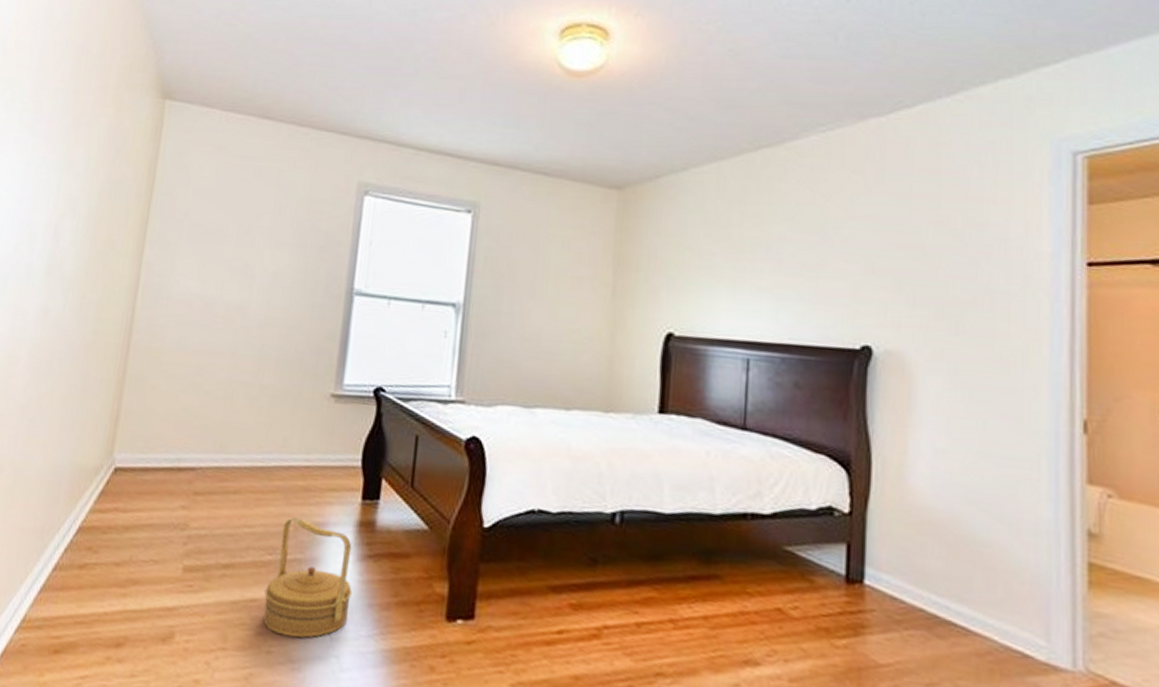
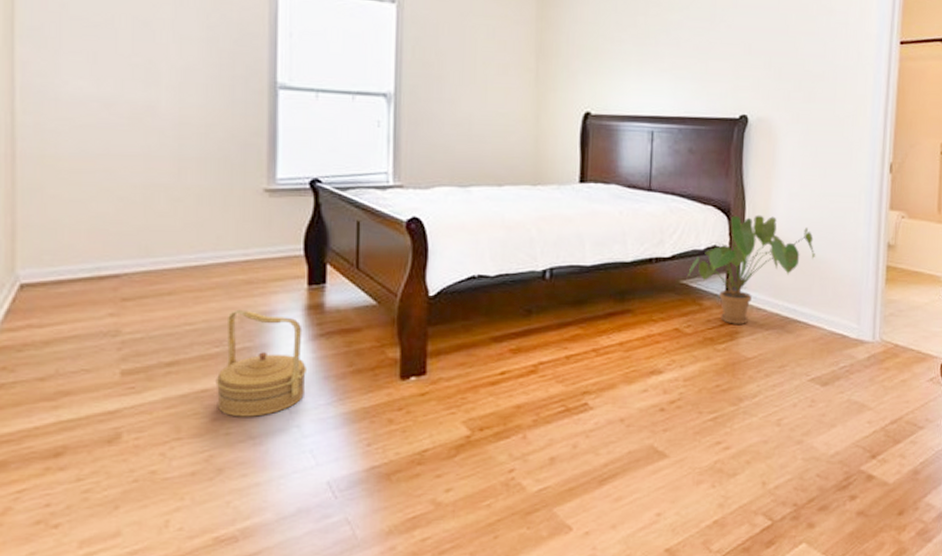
house plant: none [794,470,975,617] -> present [688,215,815,324]

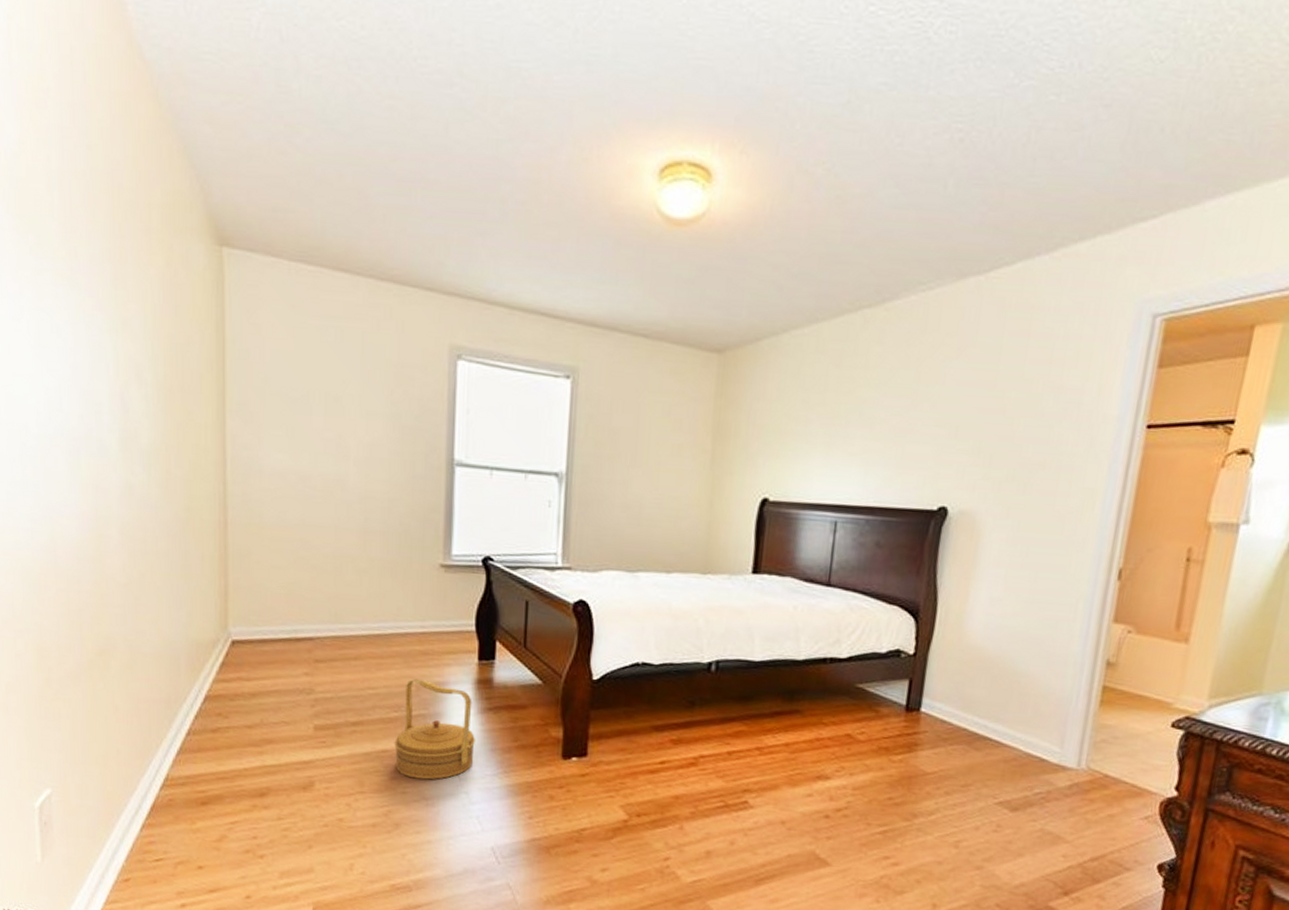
house plant: present [688,215,815,324] -> none [865,618,1016,737]

